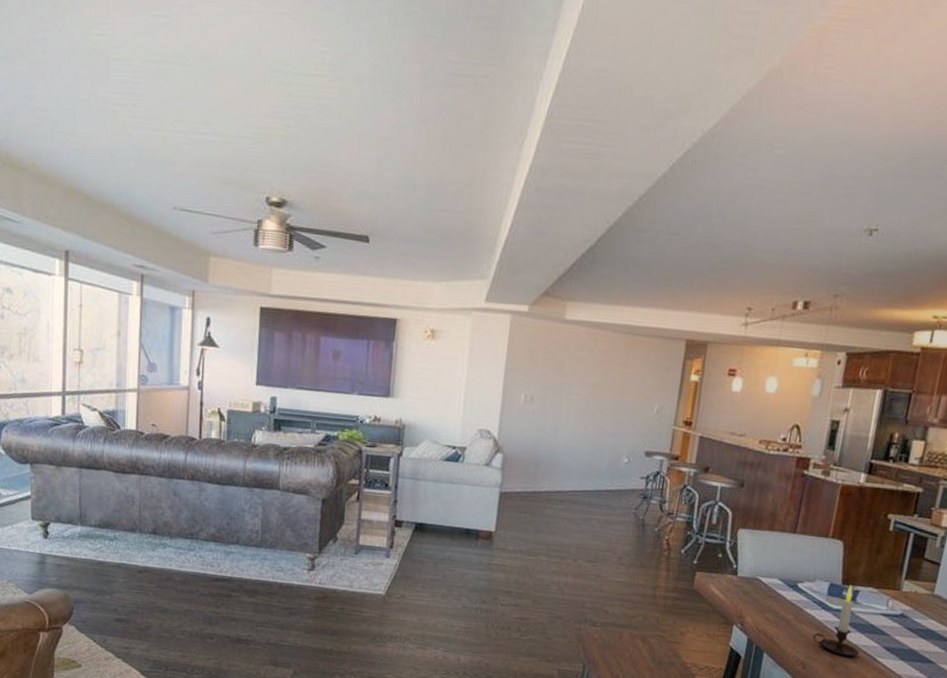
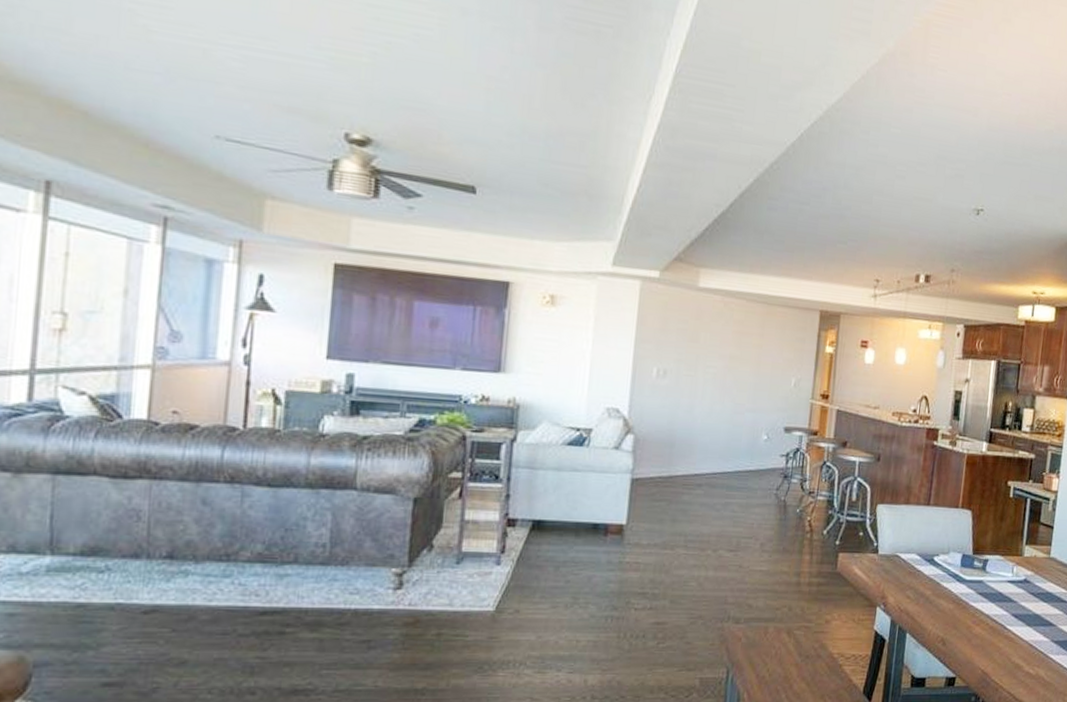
candle: present [812,584,860,656] -> none [950,554,992,627]

